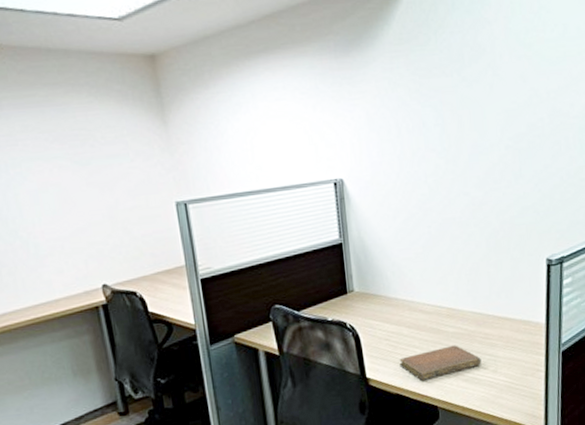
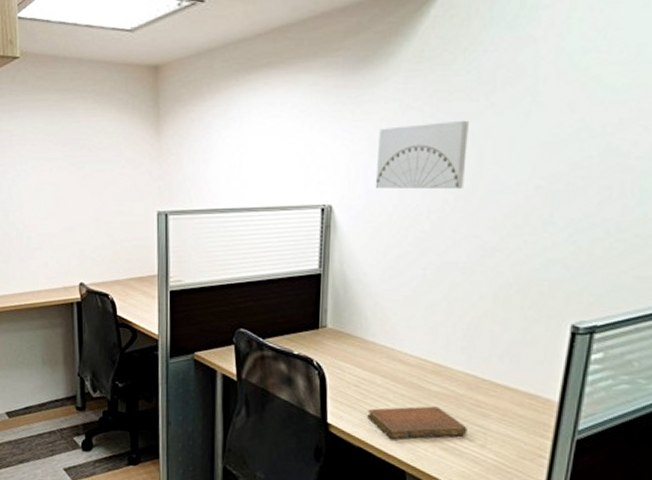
wall art: none [374,93,450,160] -> present [375,120,469,190]

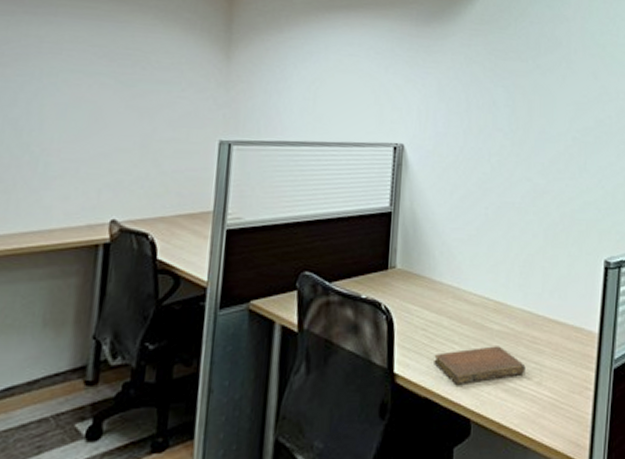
wall art: present [375,120,469,190] -> none [443,76,520,137]

